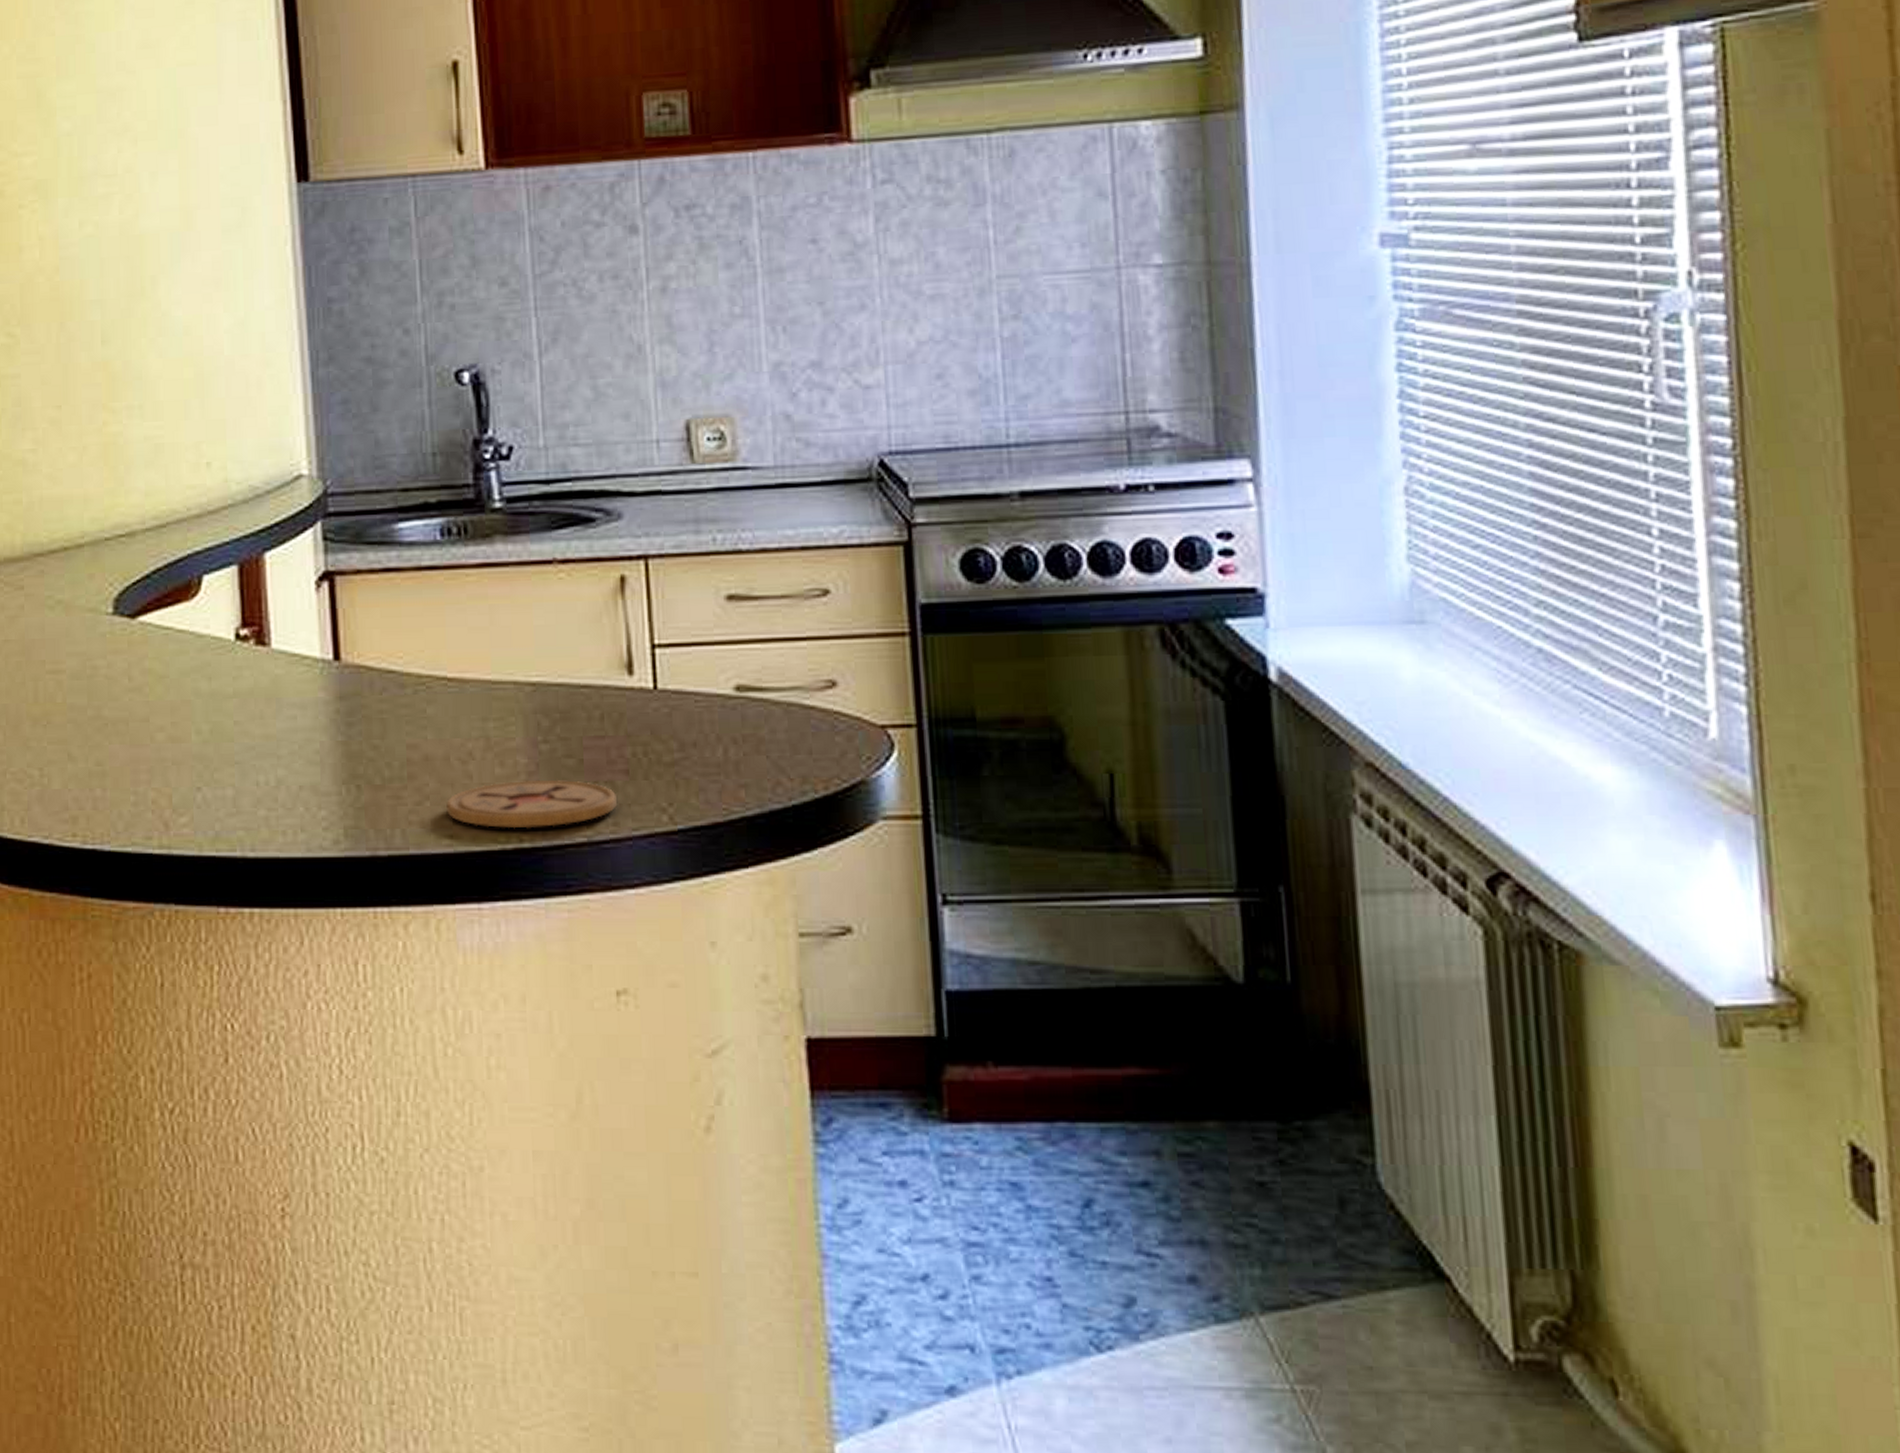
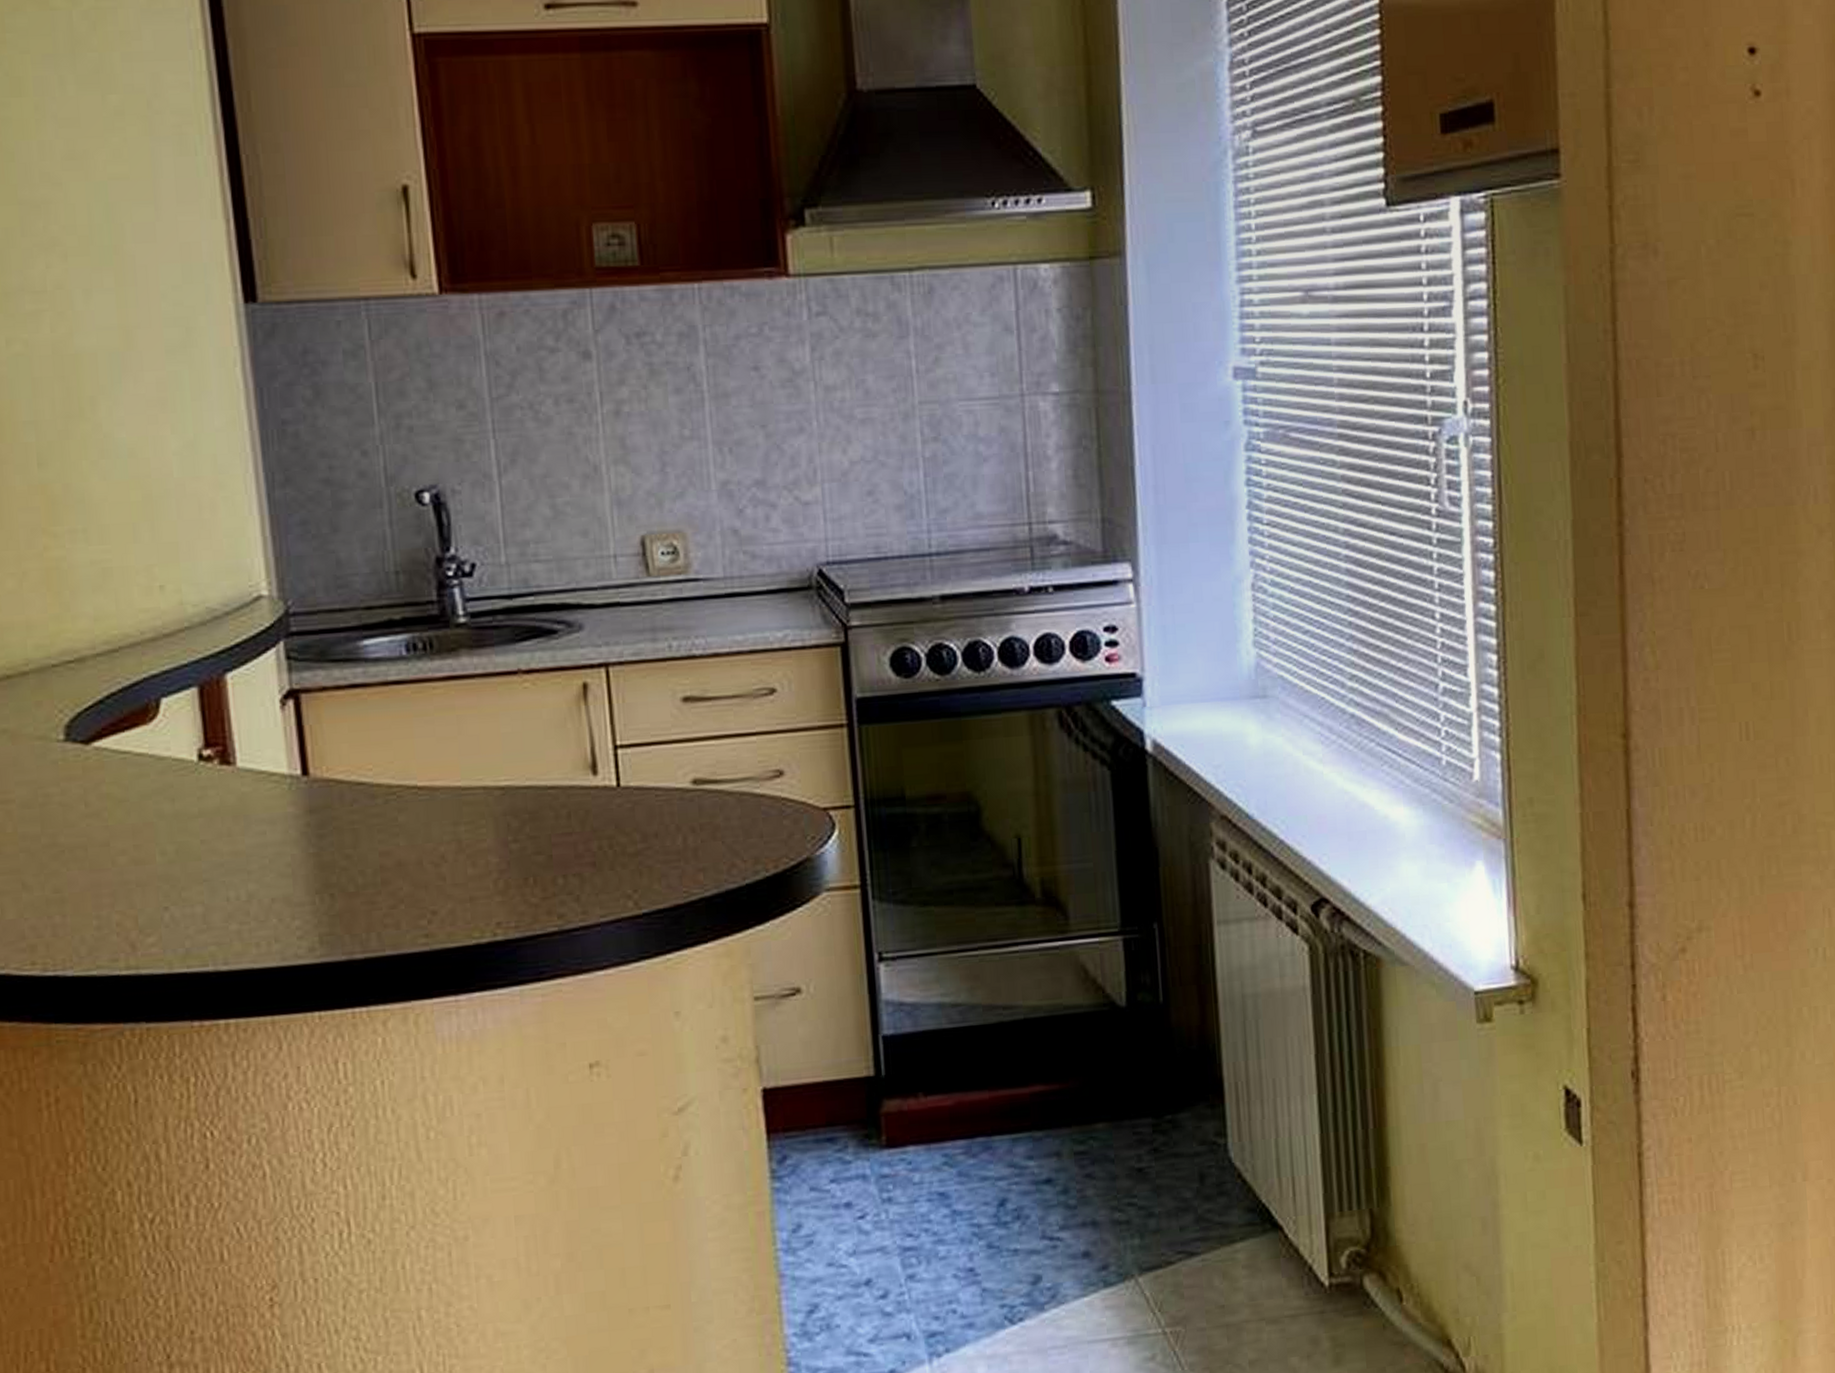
coaster: present [446,779,618,829] -> none [421,875,586,925]

